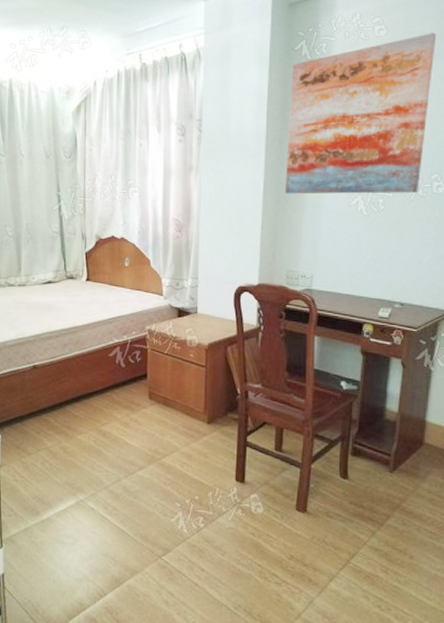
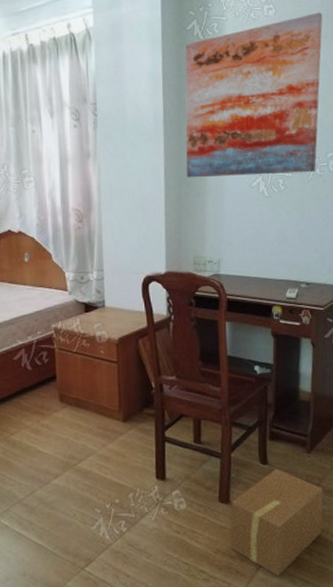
cardboard box: none [304,483,405,591] -> present [230,468,324,577]

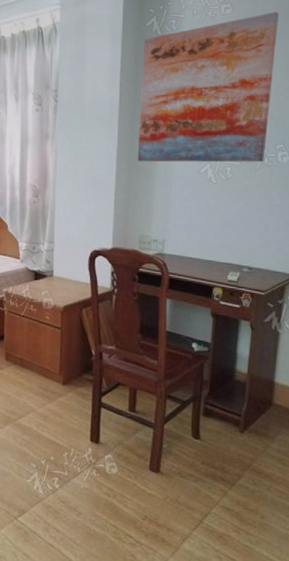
cardboard box: present [230,468,324,577] -> none [158,444,255,551]

